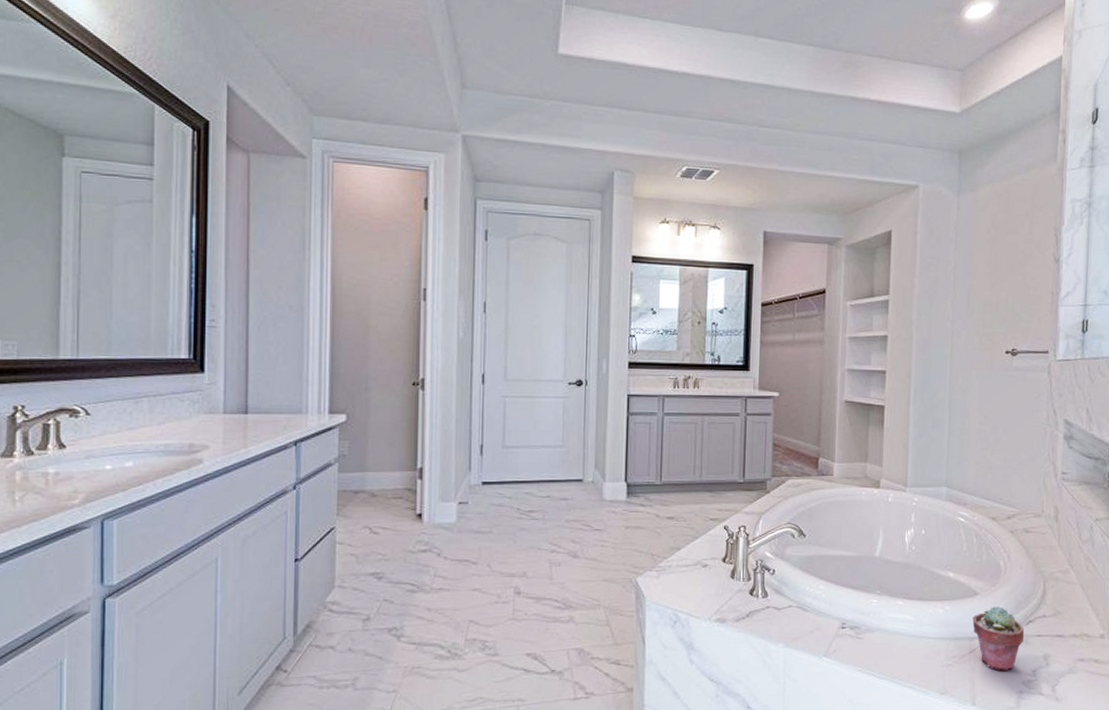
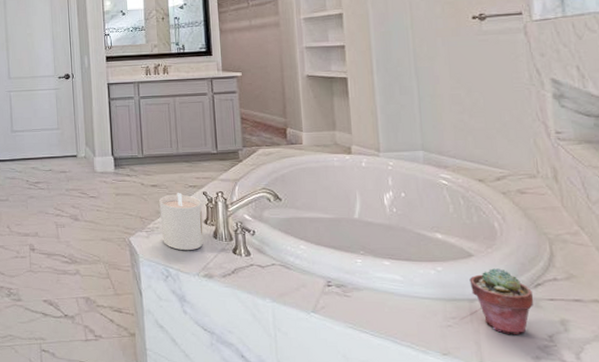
candle: none [674,525,721,593] -> present [159,192,203,251]

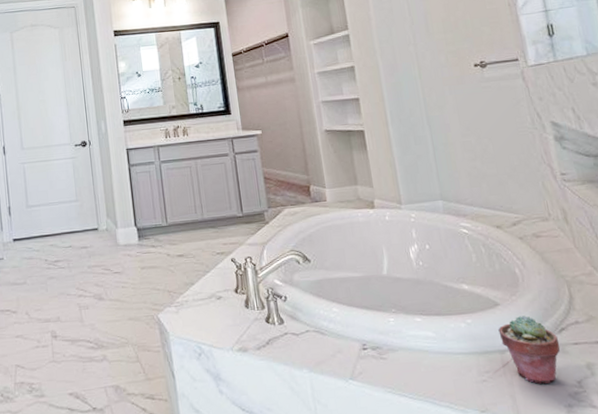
candle: present [159,192,203,251] -> none [187,260,235,324]

